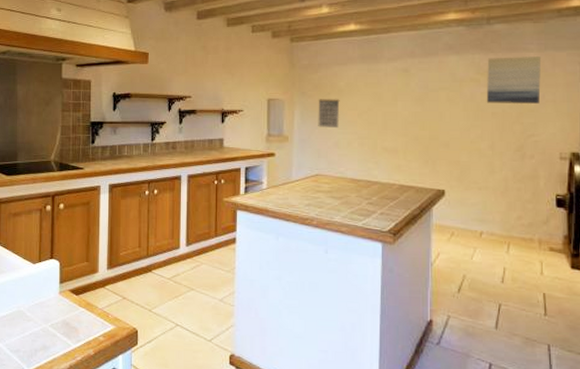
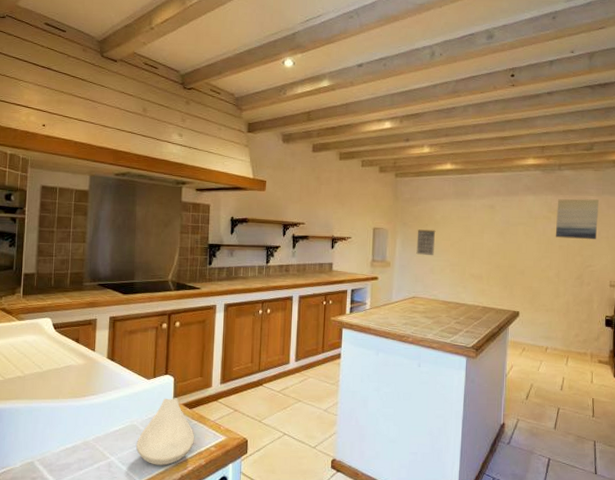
spoon rest: none [24,283,83,354] -> present [136,398,195,466]

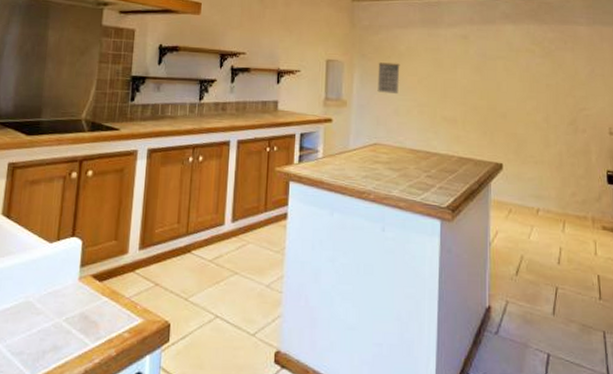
spoon rest: present [136,398,195,466] -> none [30,267,105,357]
wall art: present [555,199,599,239] -> none [541,29,591,77]

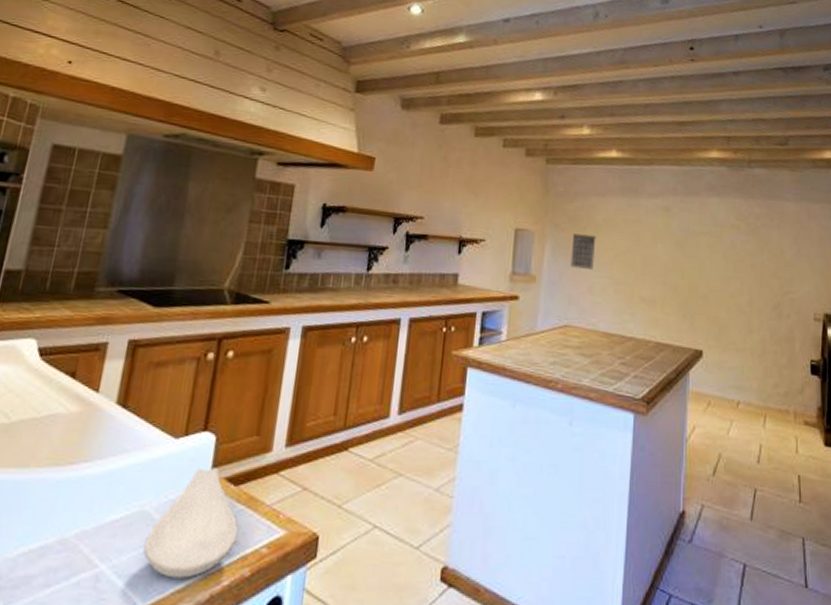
spoon rest: none [30,267,105,357] -> present [143,468,239,579]

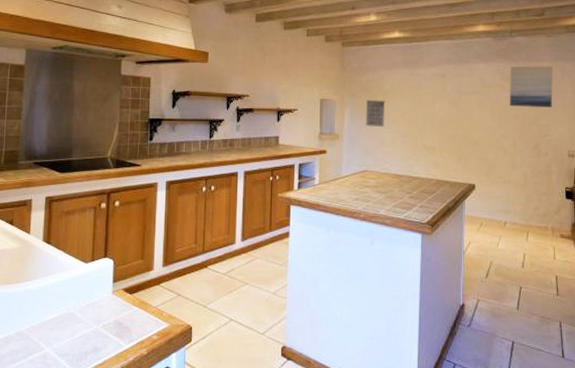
spoon rest: present [143,468,239,579] -> none [73,282,136,356]
wall art: none [745,204,797,258] -> present [509,66,553,107]

